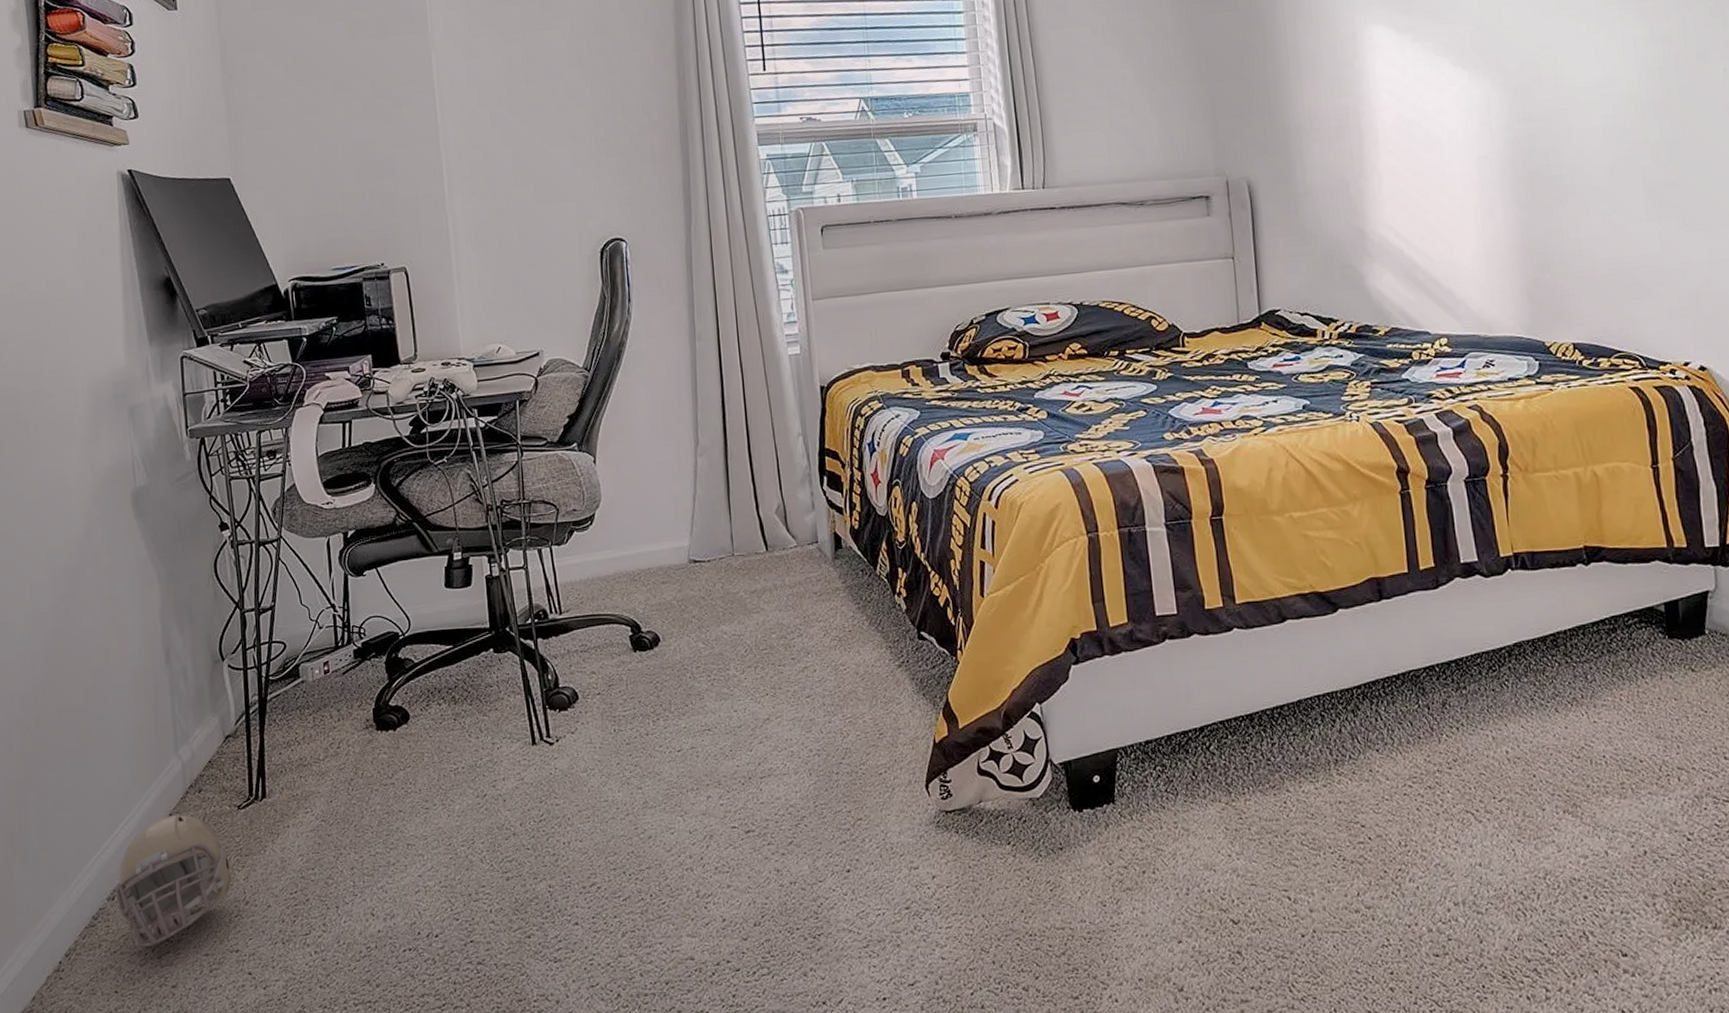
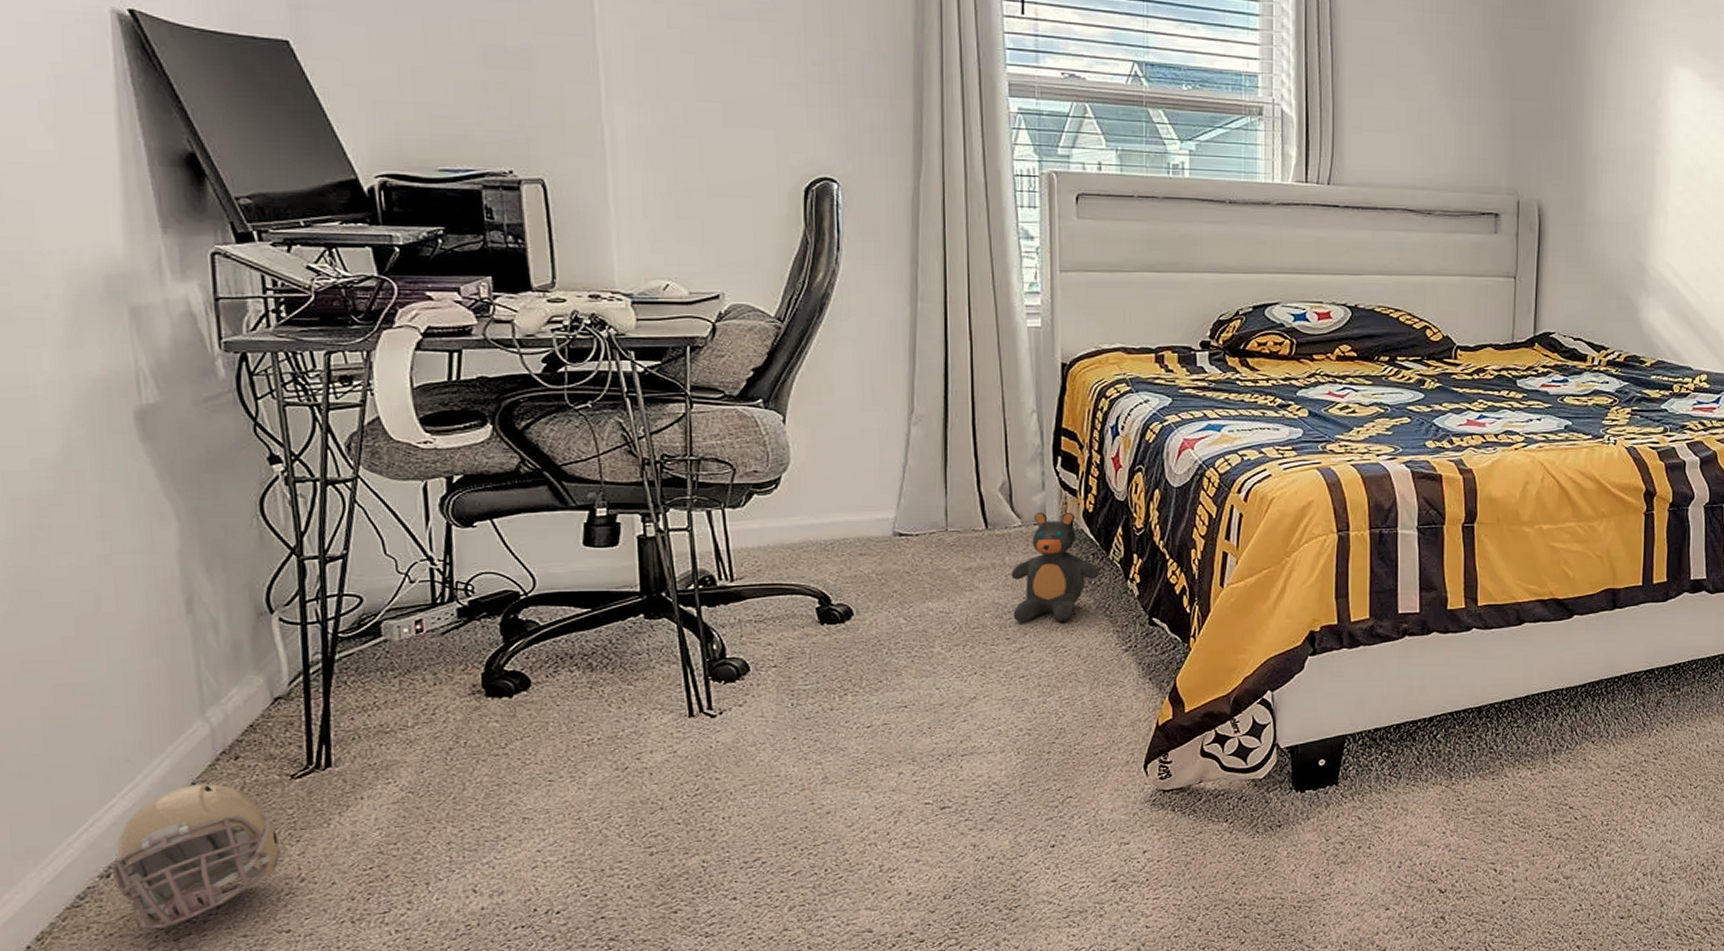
stuffed animal: none [791,530,869,643] -> present [1011,513,1099,623]

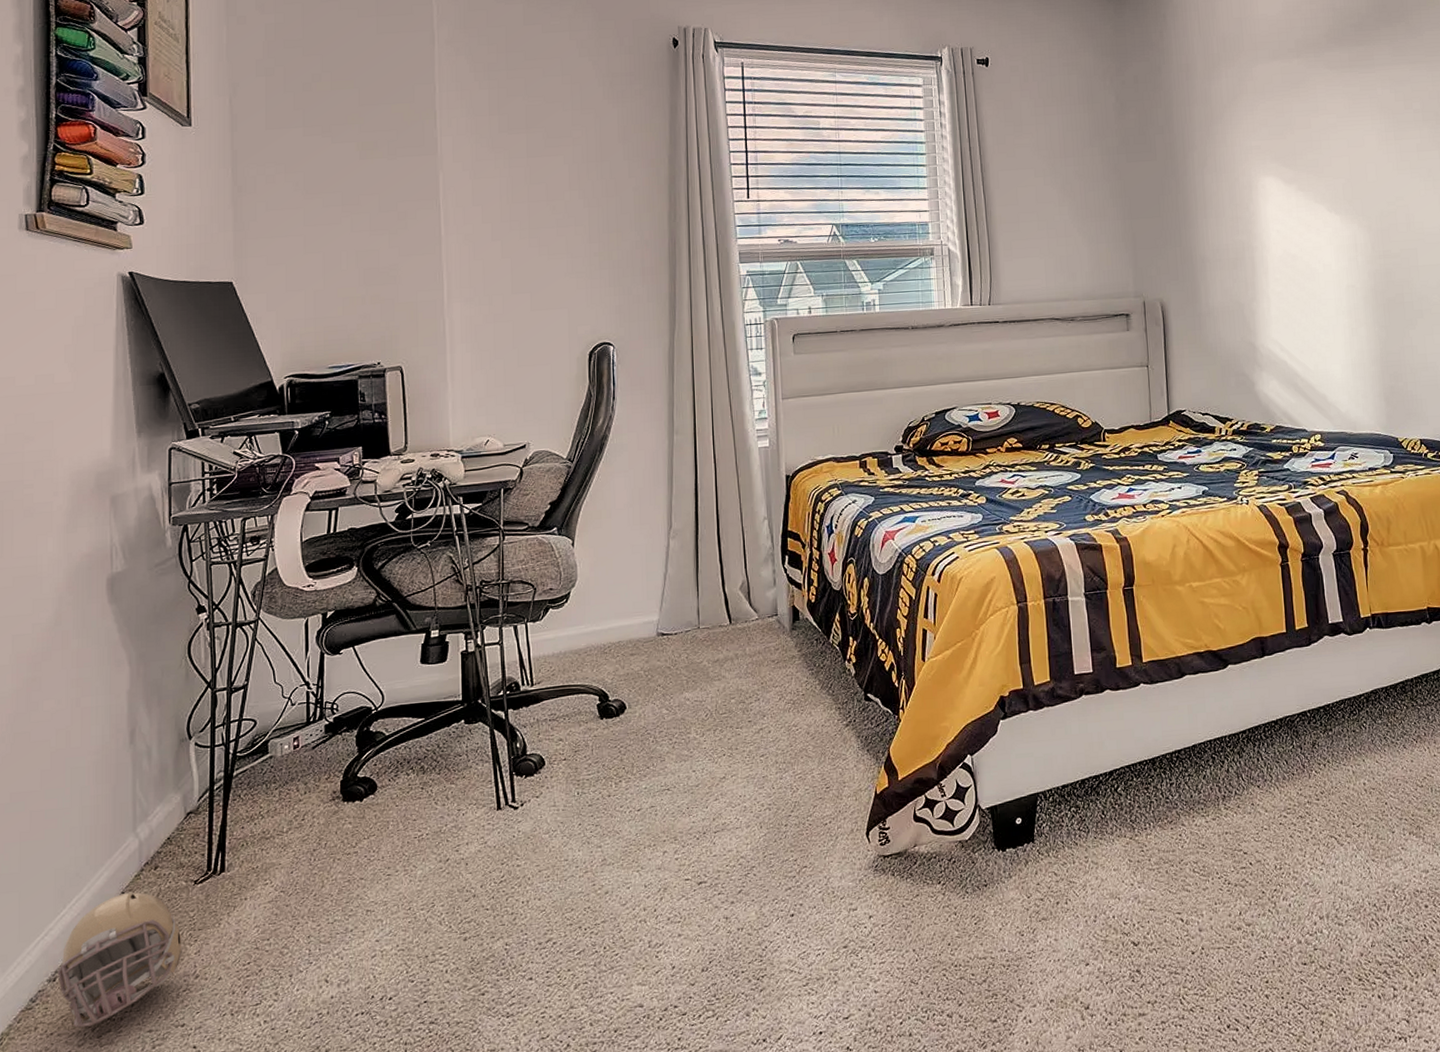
stuffed animal: present [1011,513,1099,623] -> none [751,604,822,706]

